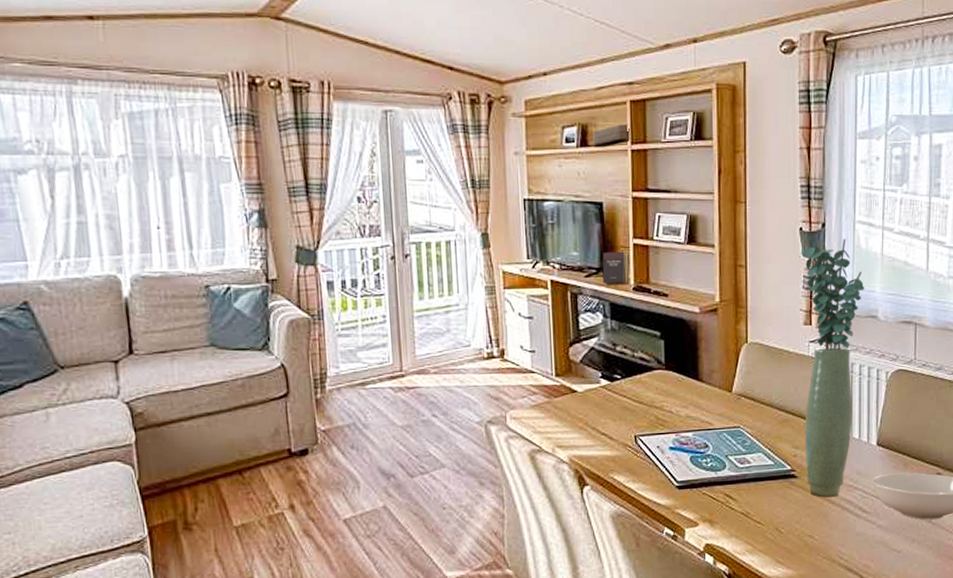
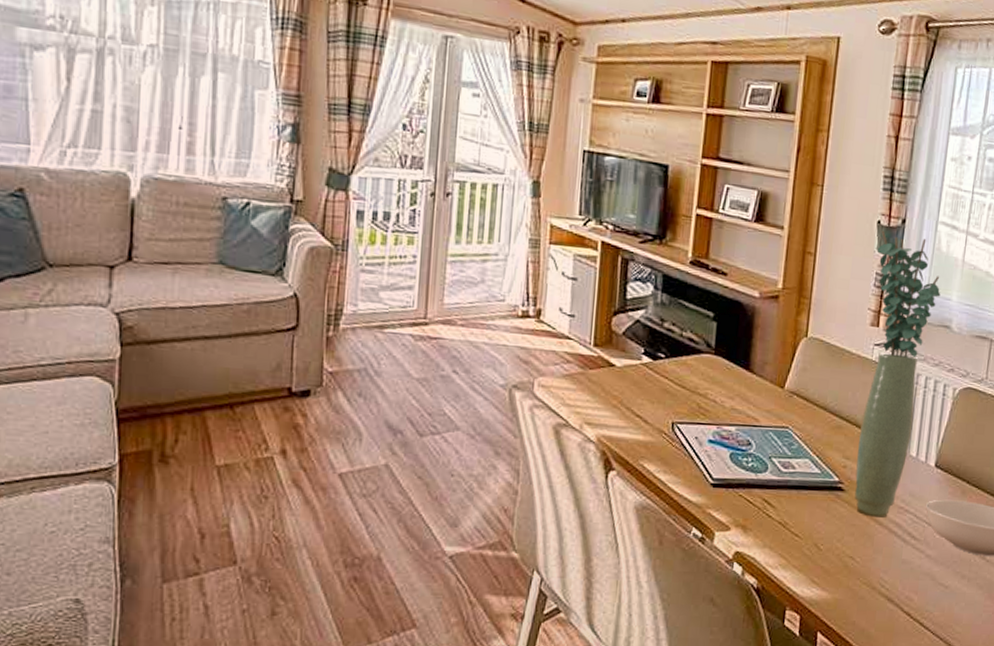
decorative box: present [592,124,630,148] -> none [665,84,707,108]
books: present [602,251,630,285] -> none [658,219,690,257]

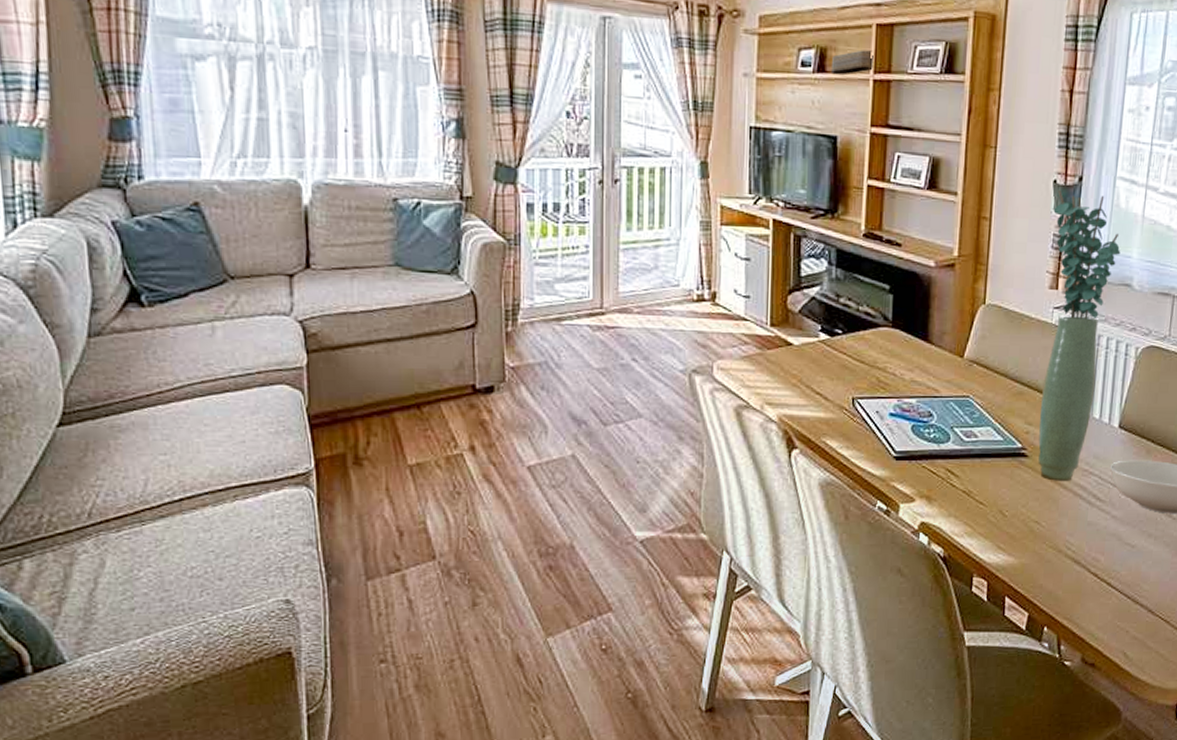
decorative box: none [665,84,707,108] -> present [830,50,874,76]

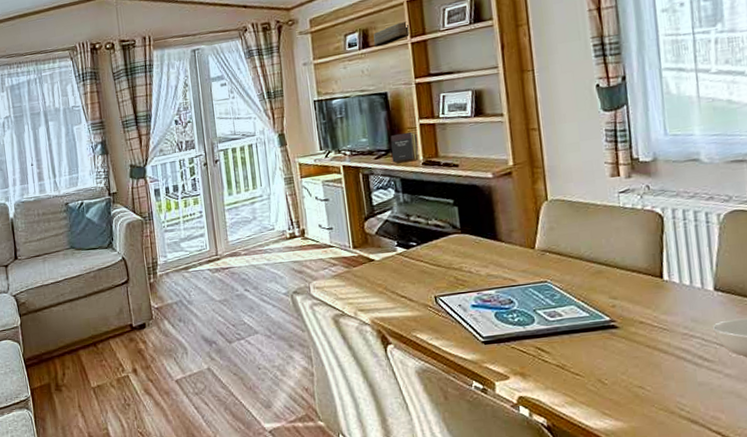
books: none [830,192,861,230] -> present [390,132,419,164]
vase: present [1038,189,1121,482] -> none [601,88,681,348]

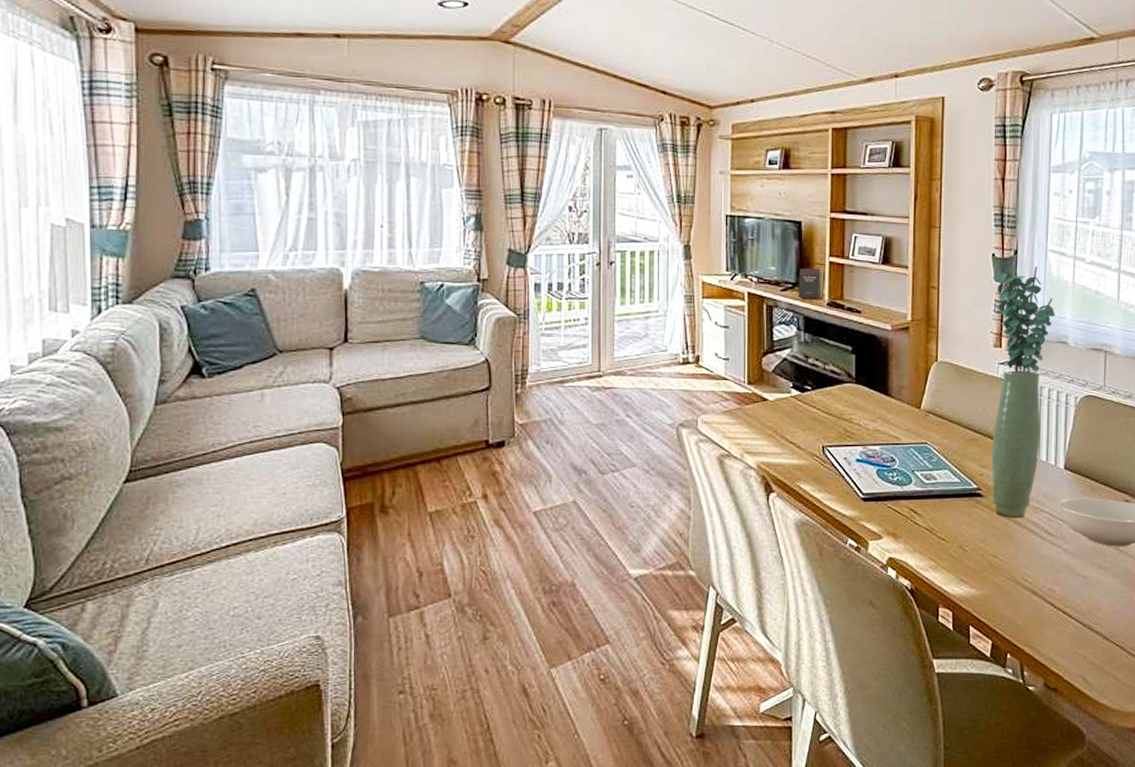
decorative box: present [373,21,409,48] -> none [794,149,831,171]
vase: none [601,88,681,348] -> present [991,262,1055,519]

